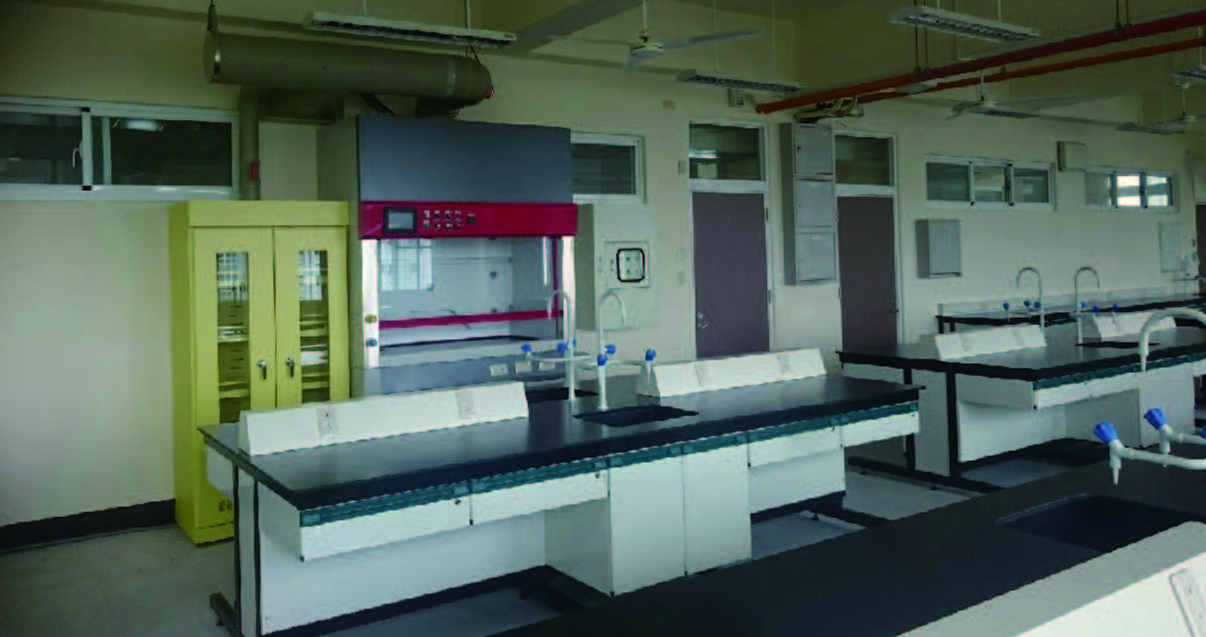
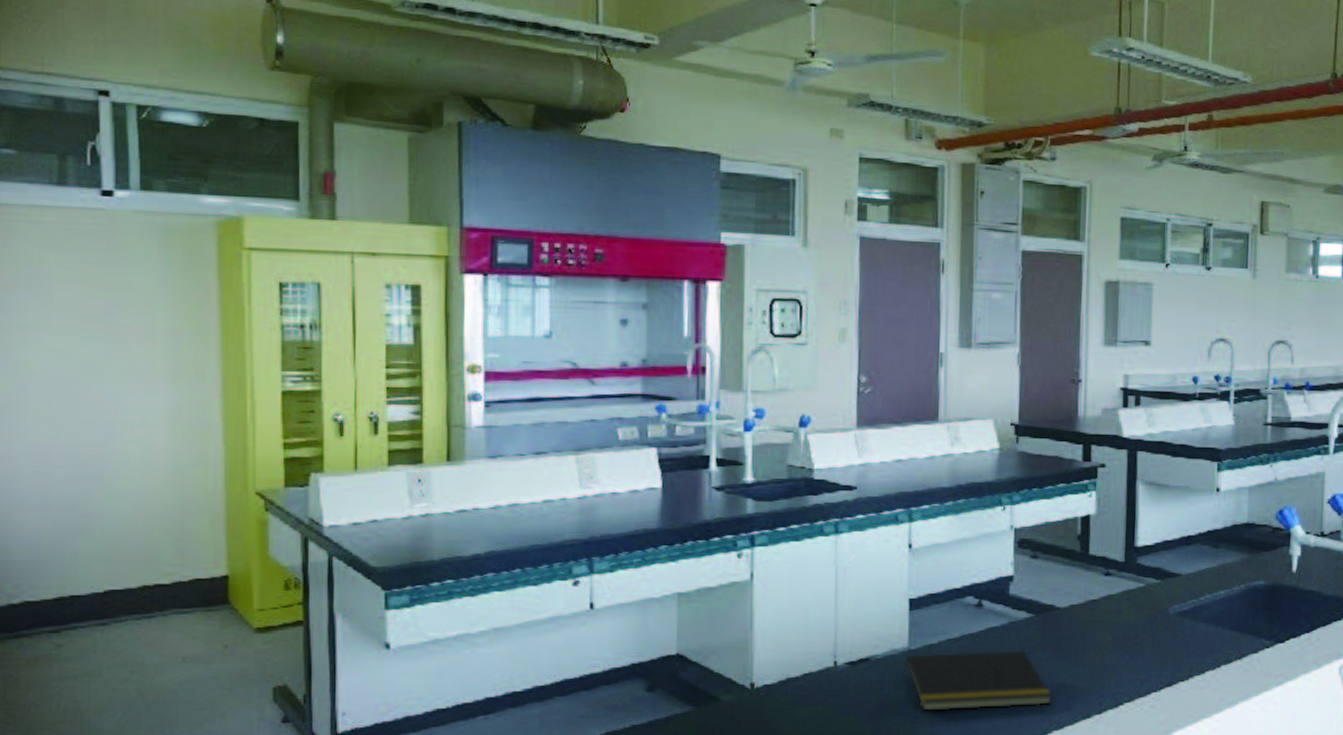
notepad: none [748,560,888,618] -> present [903,650,1052,711]

